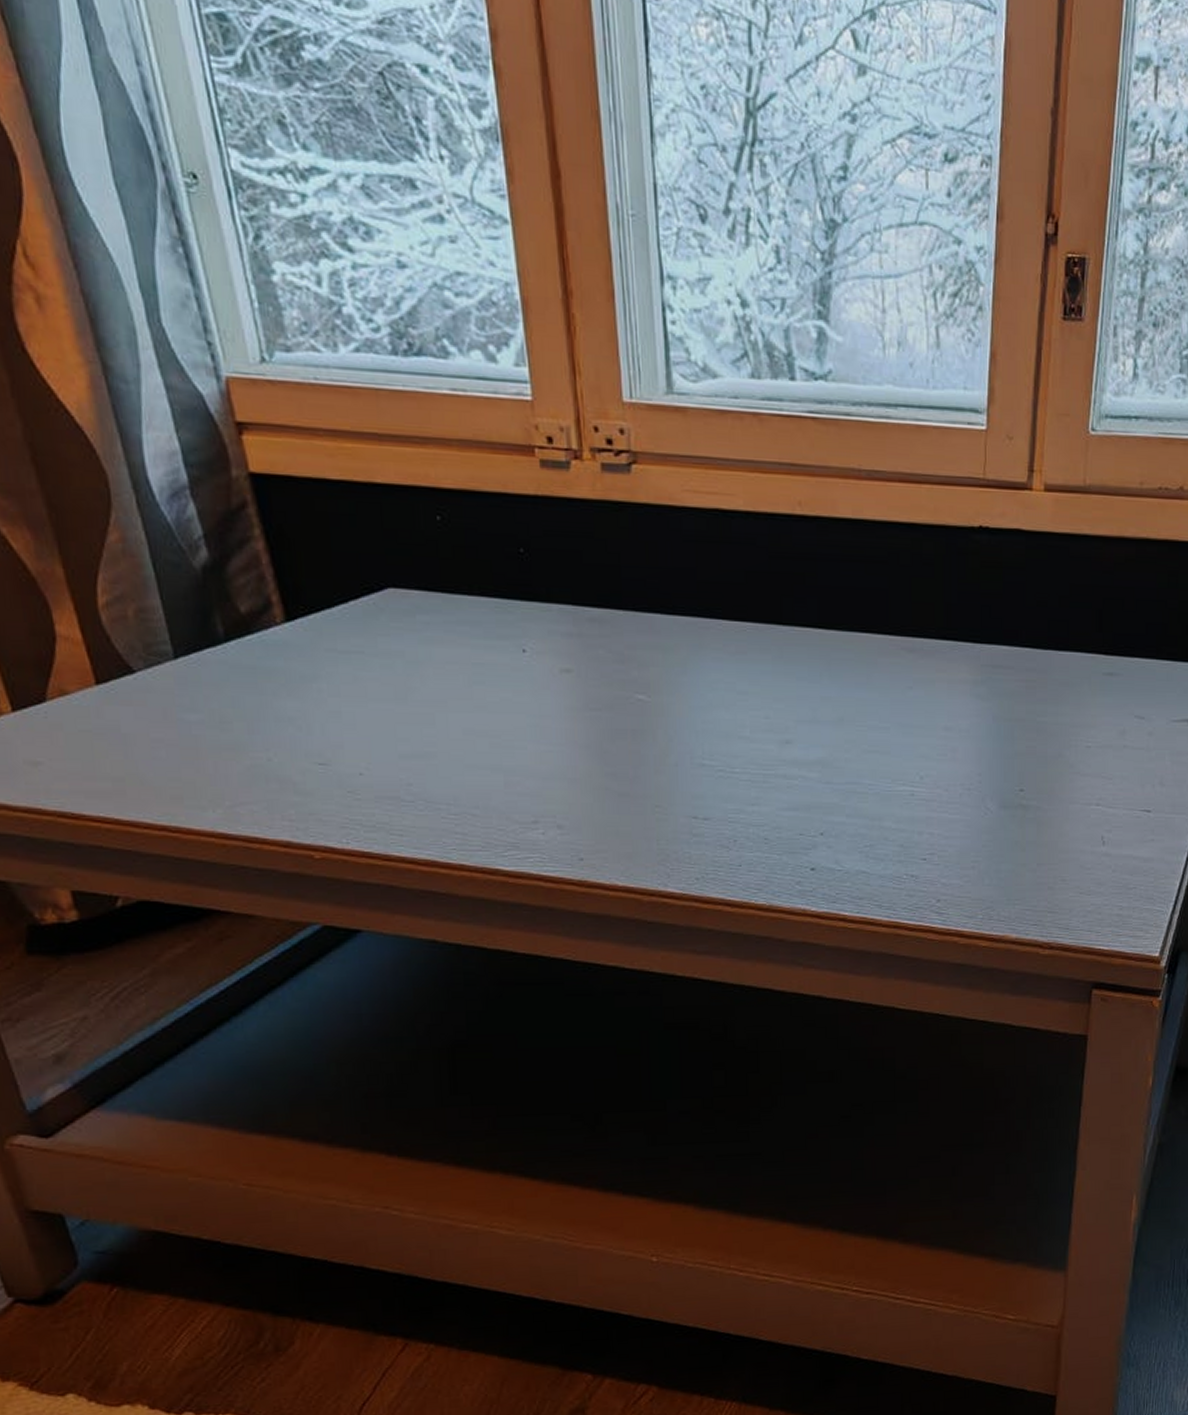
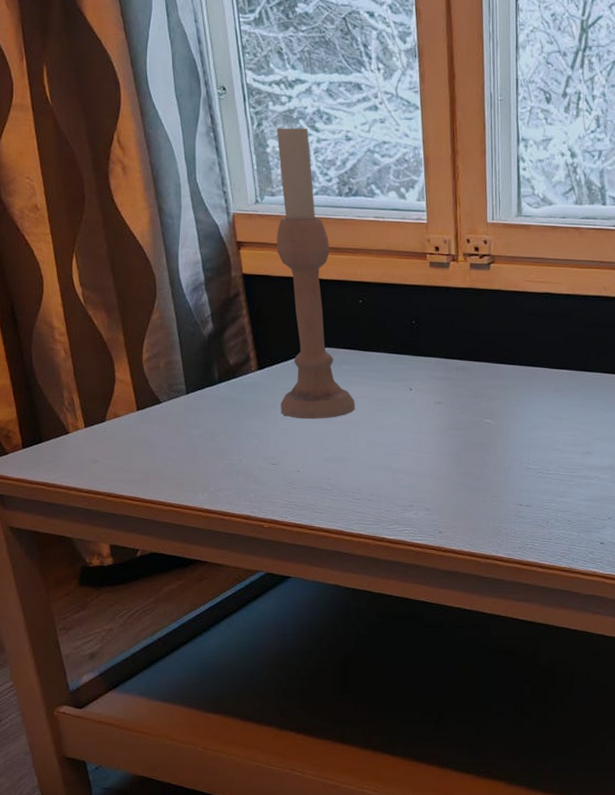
candlestick: none [285,238,441,697] -> present [276,124,355,420]

